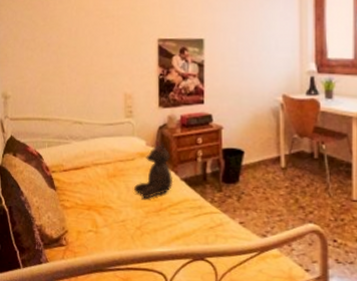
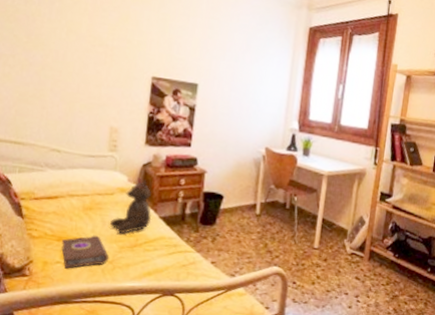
book: none [92,202,137,237] -> present [61,235,109,269]

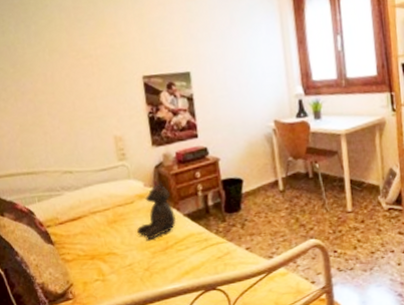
book: present [61,235,109,269] -> none [95,246,145,285]

